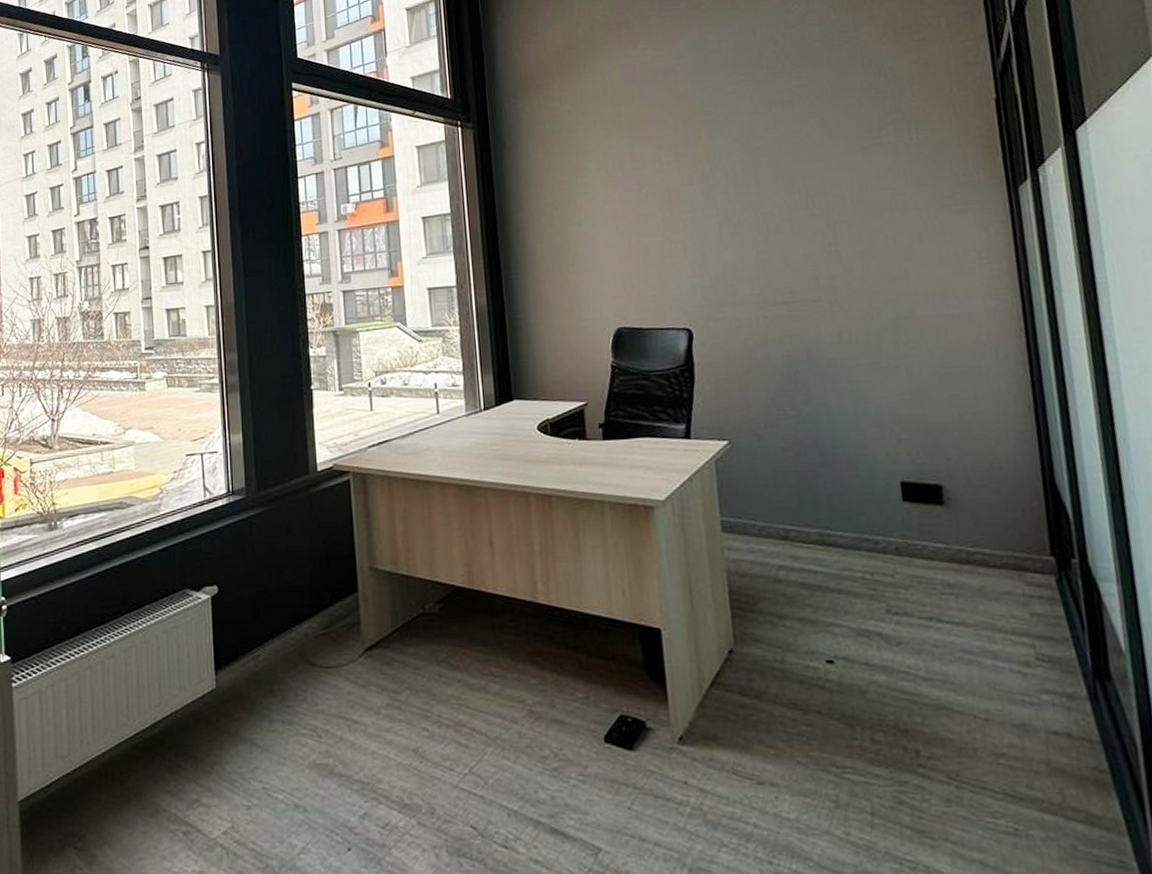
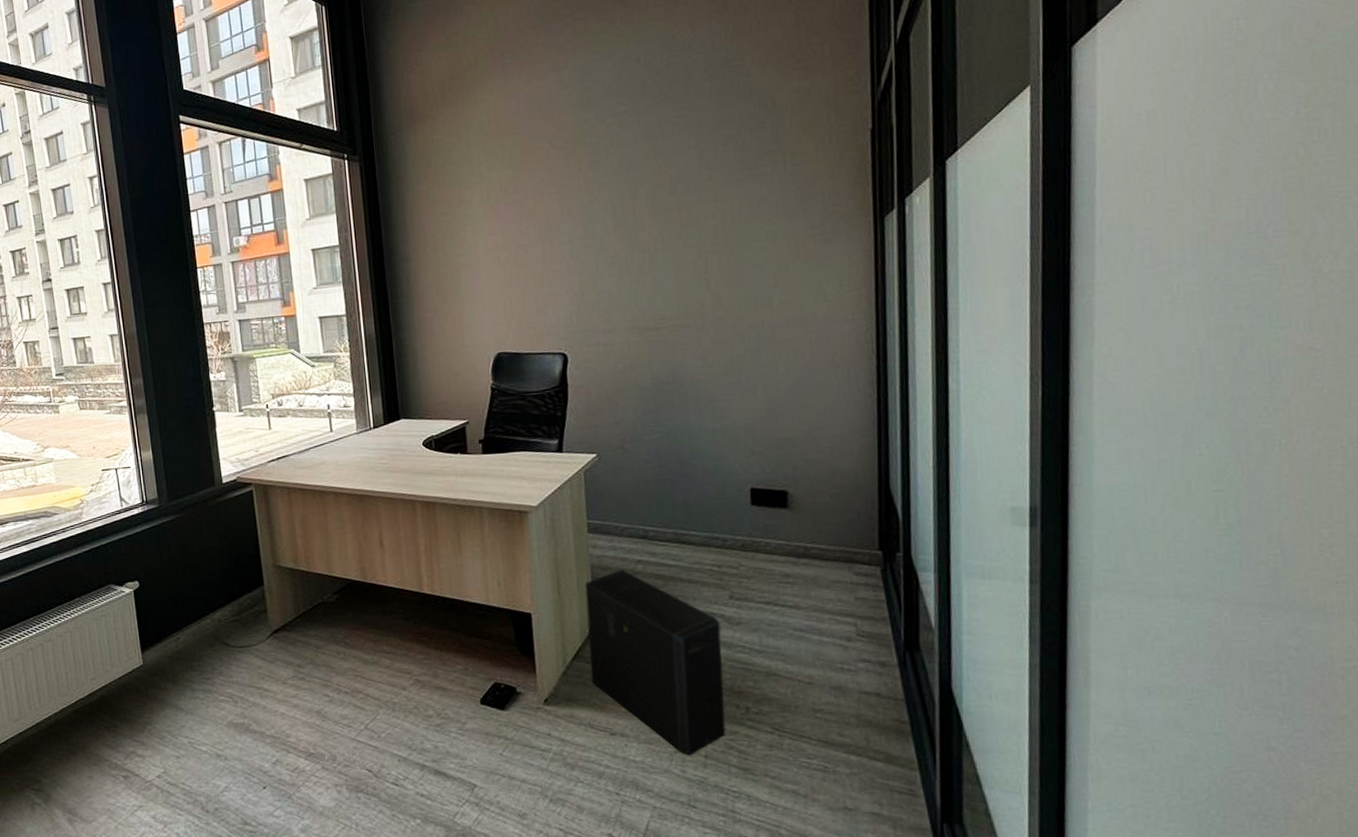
computer tower: none [720,575,894,813] -> present [584,569,726,756]

